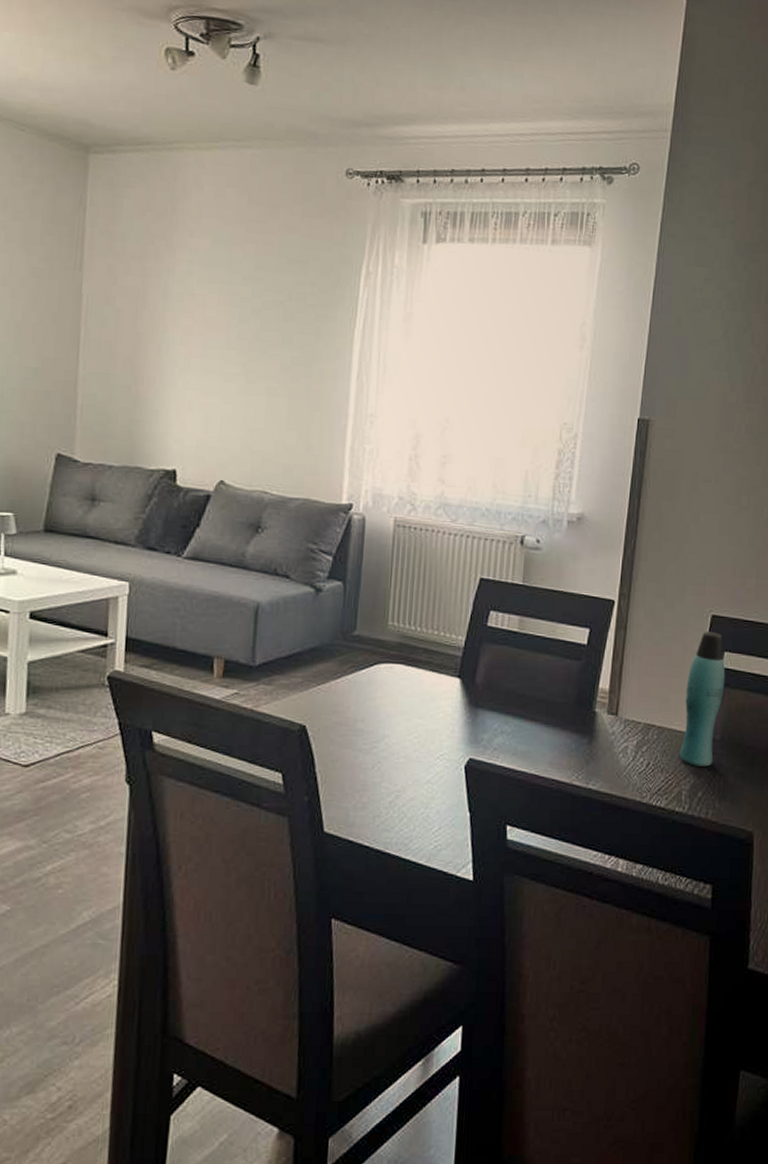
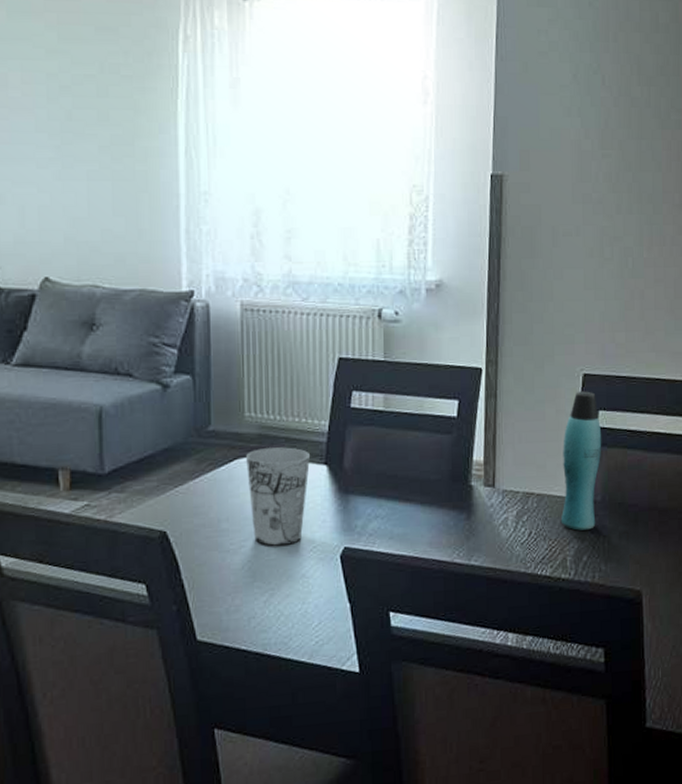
cup: none [385,656,446,751] -> present [246,447,311,546]

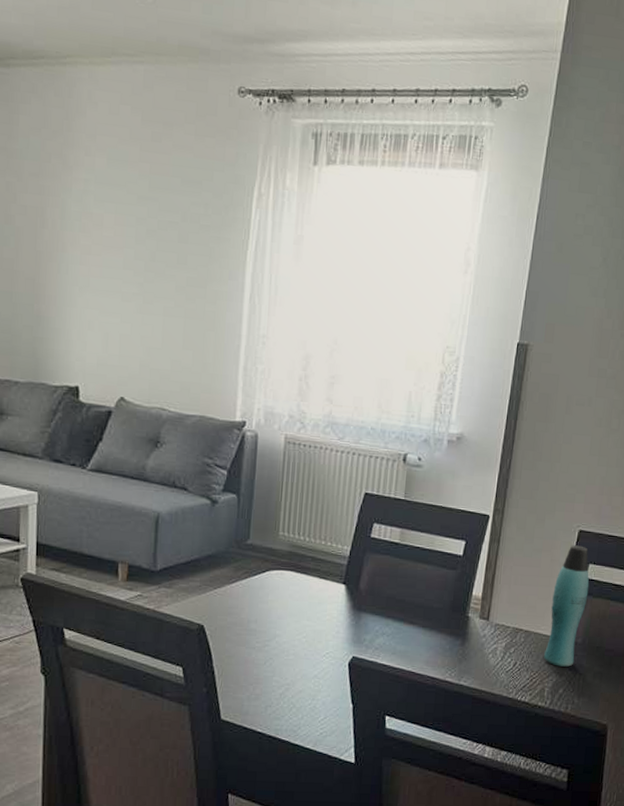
cup: present [246,447,311,546] -> none [276,564,332,649]

